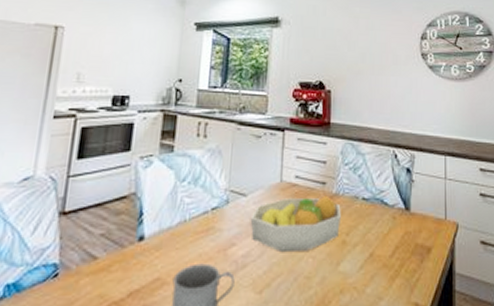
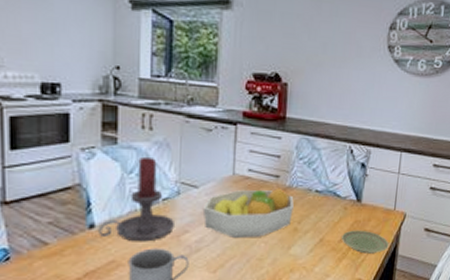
candle holder: none [147,164,222,257] -> present [98,156,174,242]
plate: none [393,242,444,271] -> present [341,230,389,254]

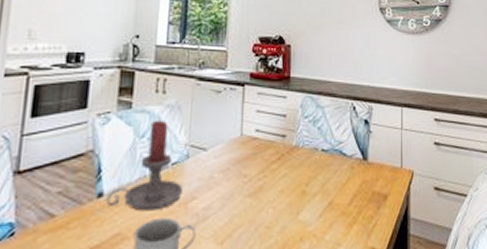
fruit bowl: present [202,188,294,239] -> none [211,148,301,205]
plate: present [341,230,389,254] -> none [351,190,400,218]

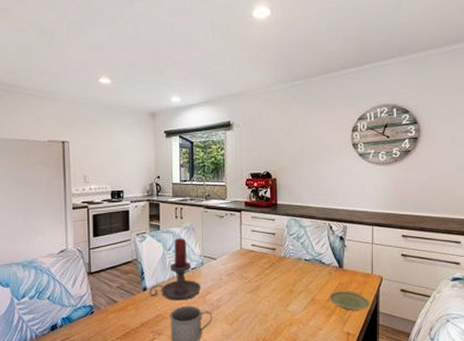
plate: none [351,190,400,218] -> present [329,291,370,311]

